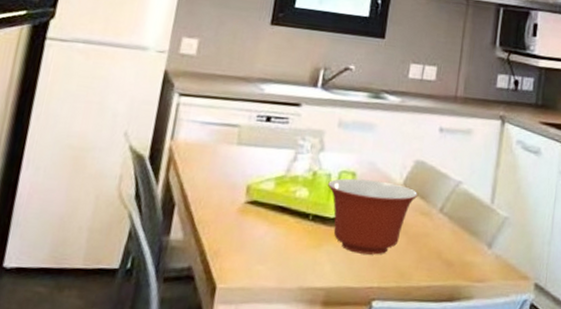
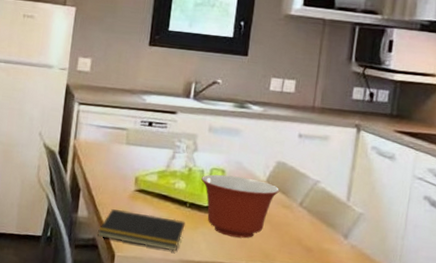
notepad: none [194,227,307,277] -> present [98,209,185,251]

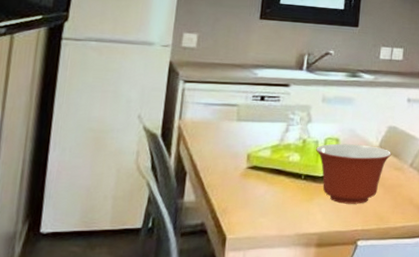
notepad: present [98,209,185,251] -> none [207,189,301,226]

